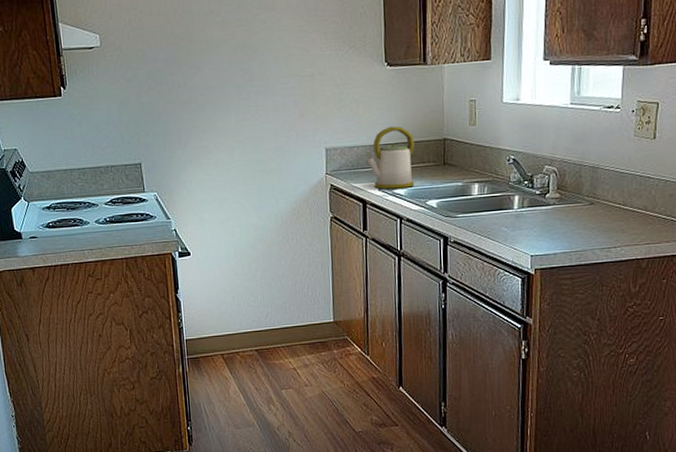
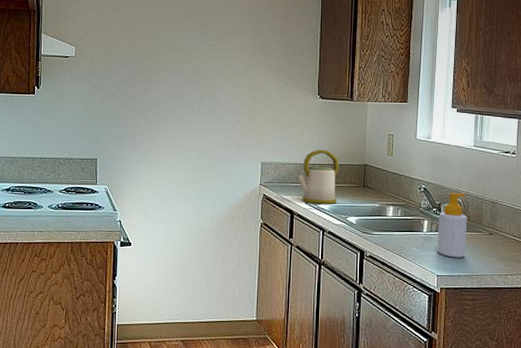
soap bottle: none [530,160,564,235] -> present [437,192,467,258]

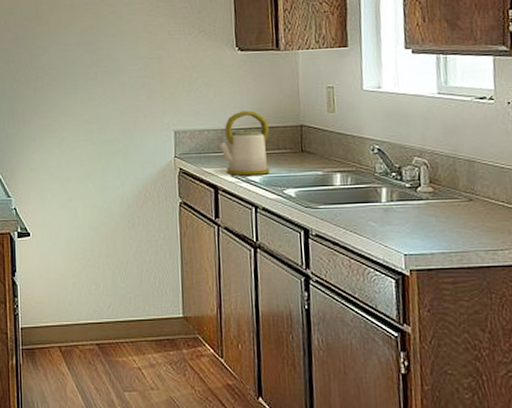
soap bottle: present [437,192,467,258] -> none [399,151,439,232]

